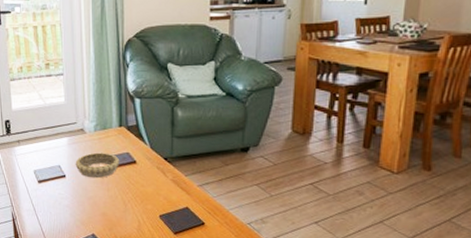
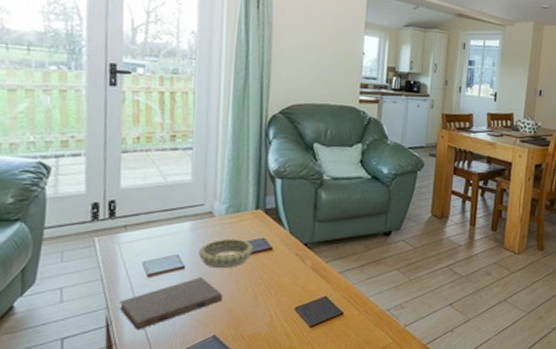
book: none [21,185,97,225] -> present [120,277,223,330]

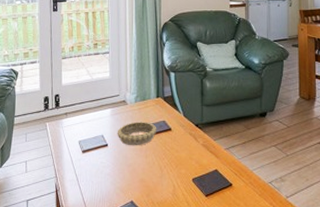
book: present [120,277,223,330] -> none [64,153,136,195]

